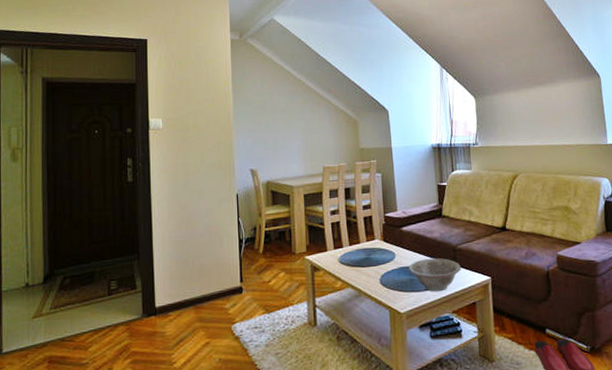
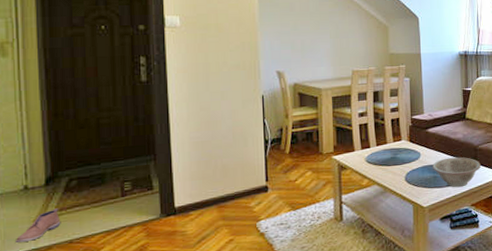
shoe: none [15,306,55,340] -> present [14,208,61,244]

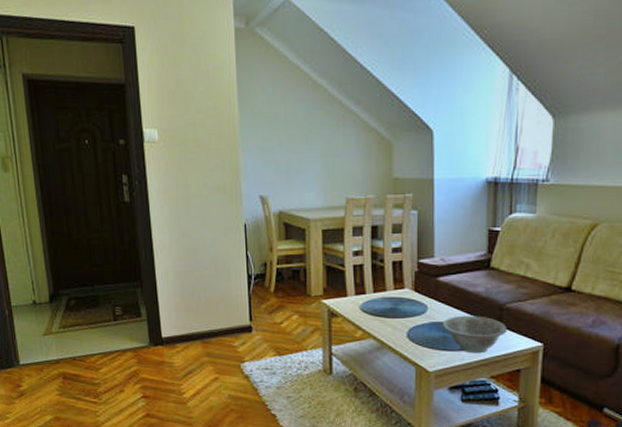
shoe: present [14,208,61,244] -> none [30,325,65,354]

